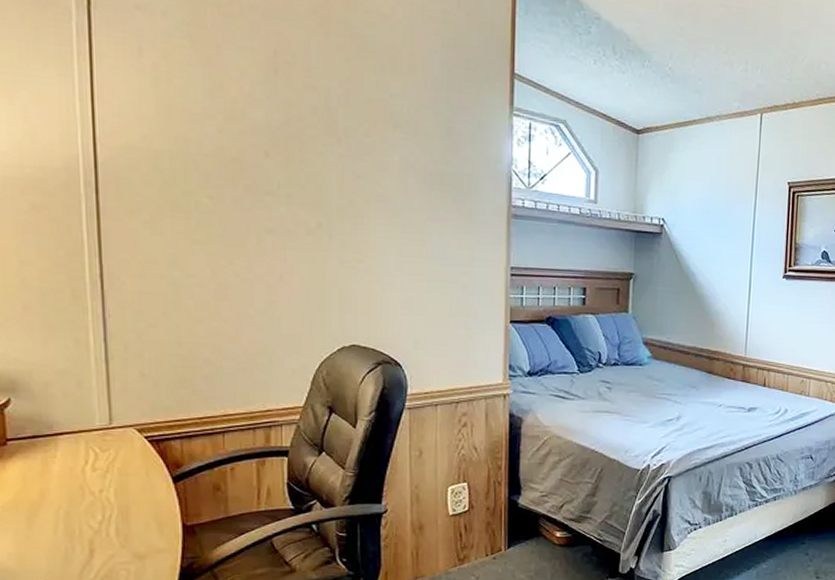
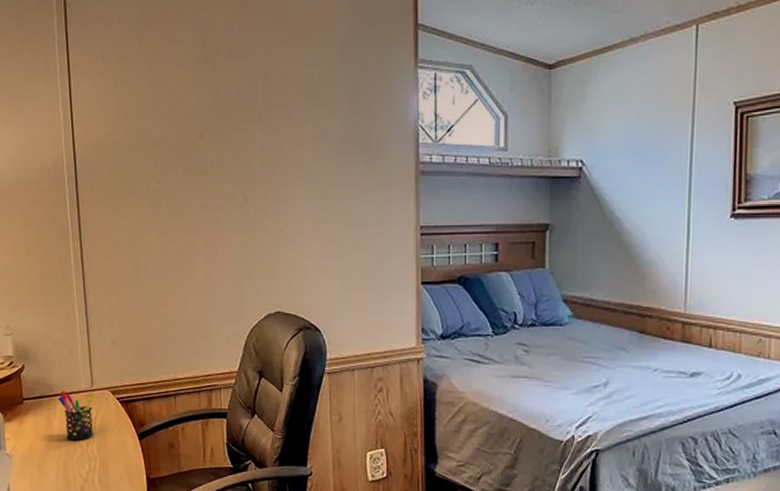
pen holder: none [59,429,117,487] -> present [57,390,97,441]

